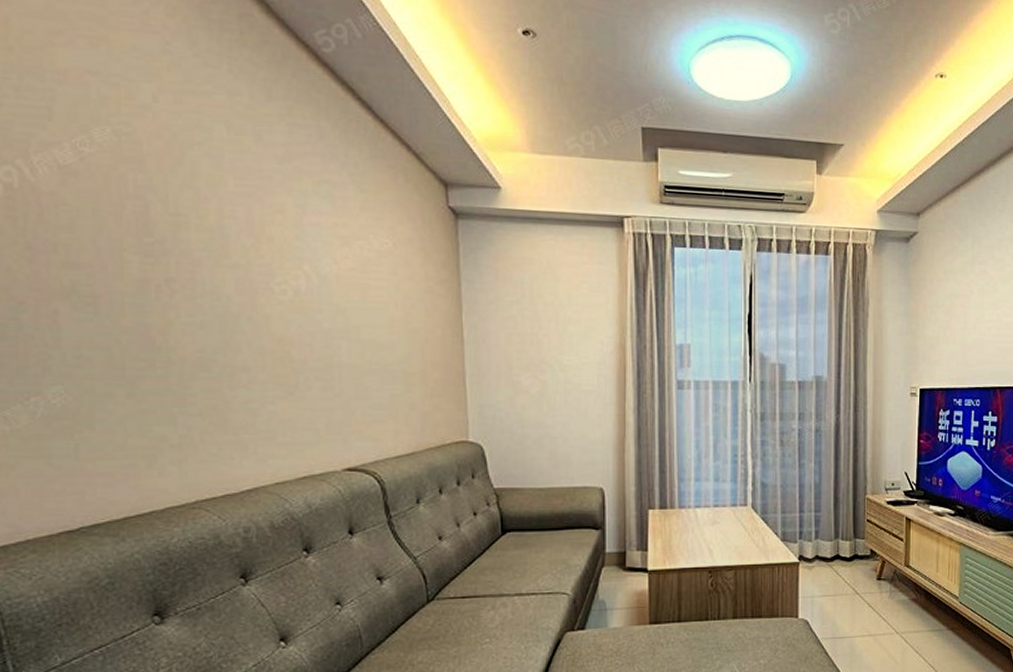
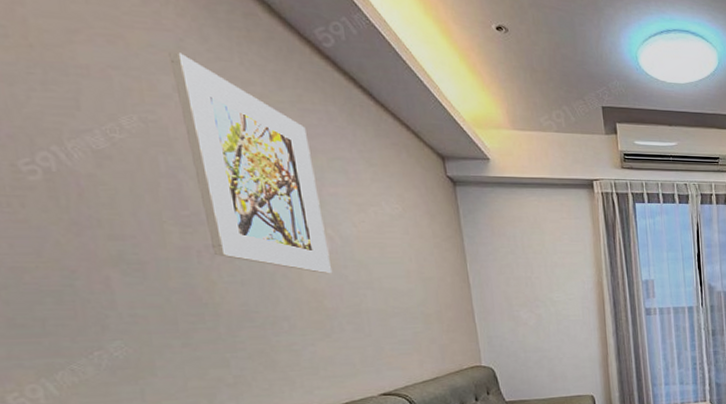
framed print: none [153,56,305,319] -> present [169,52,333,274]

